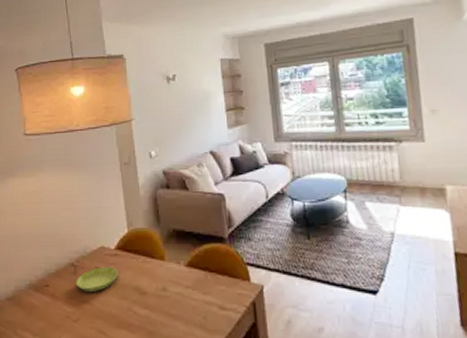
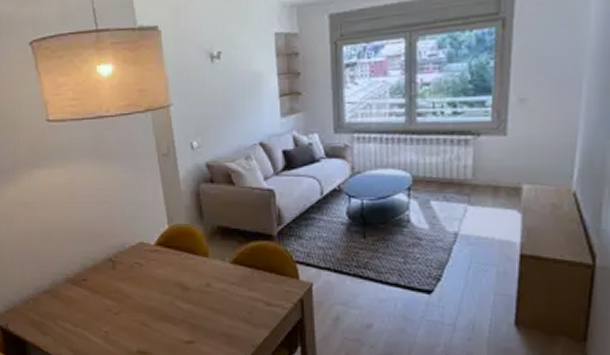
saucer: present [75,267,118,291] -> none [114,262,159,286]

